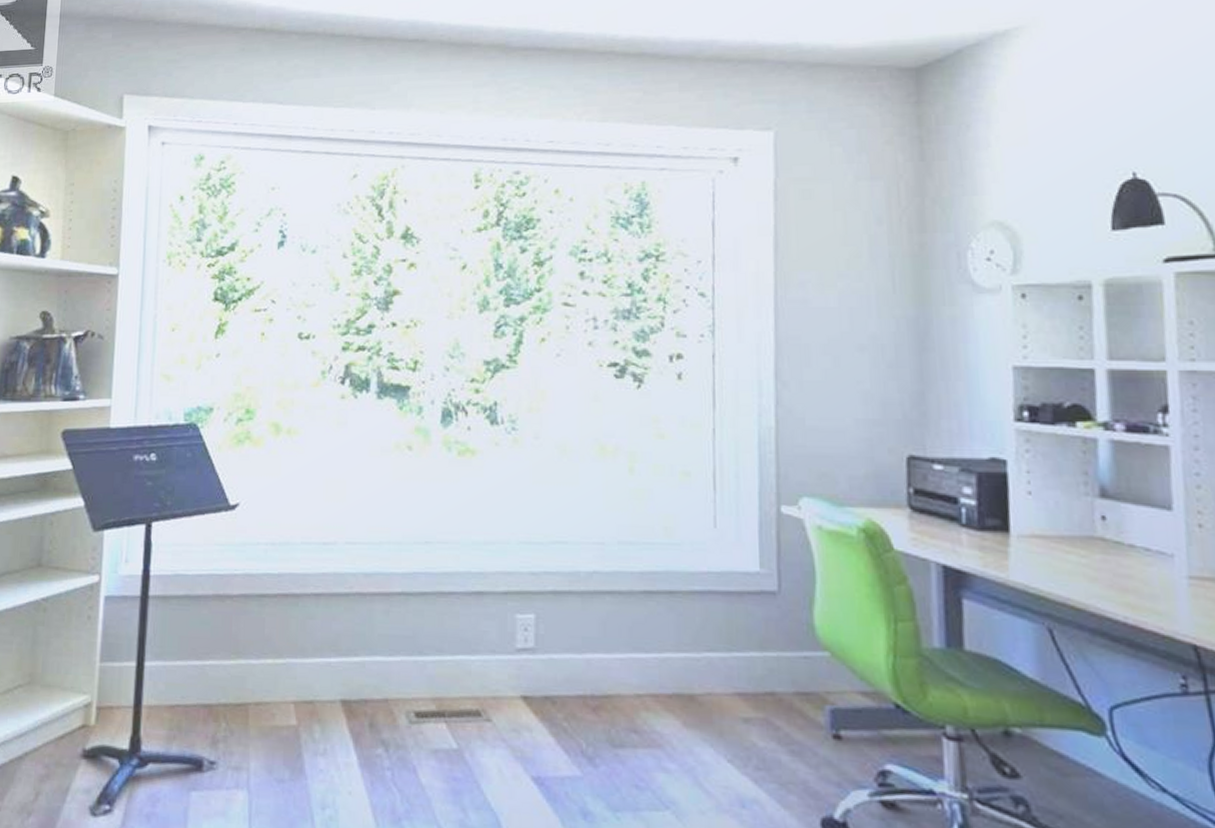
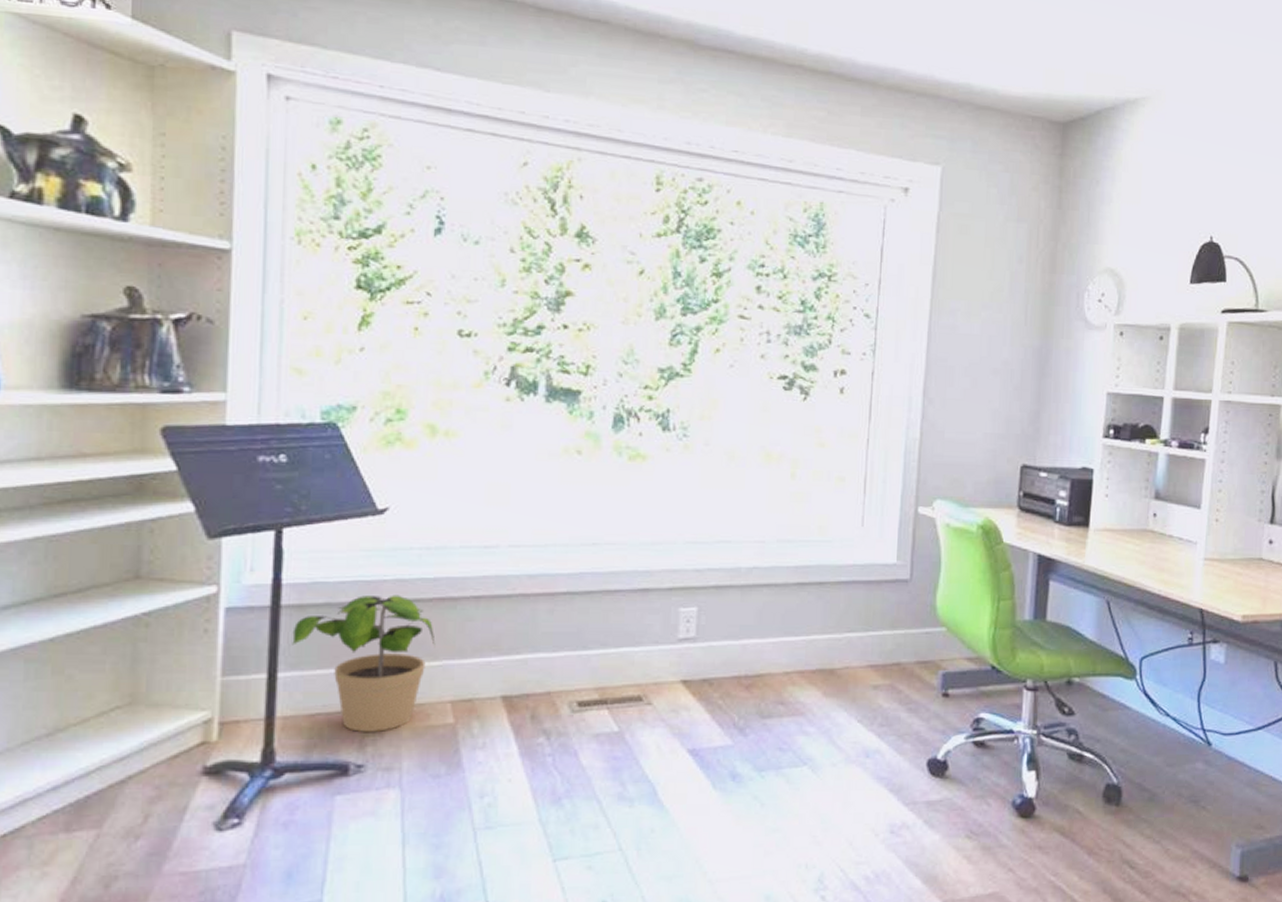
potted plant: none [157,589,280,729] -> present [292,595,436,732]

